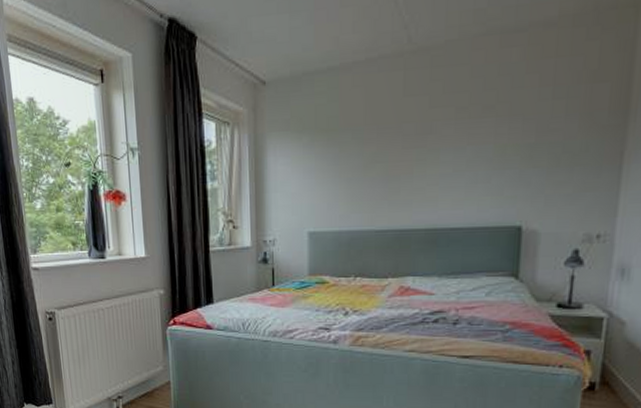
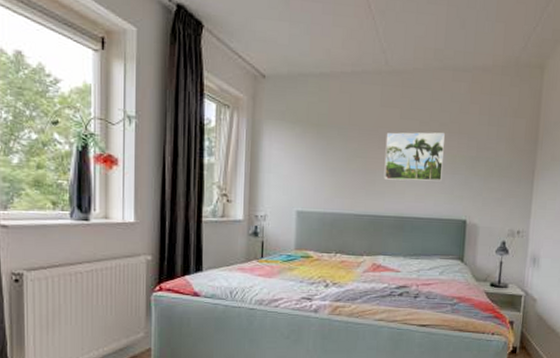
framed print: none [410,118,490,186] -> present [384,132,445,182]

